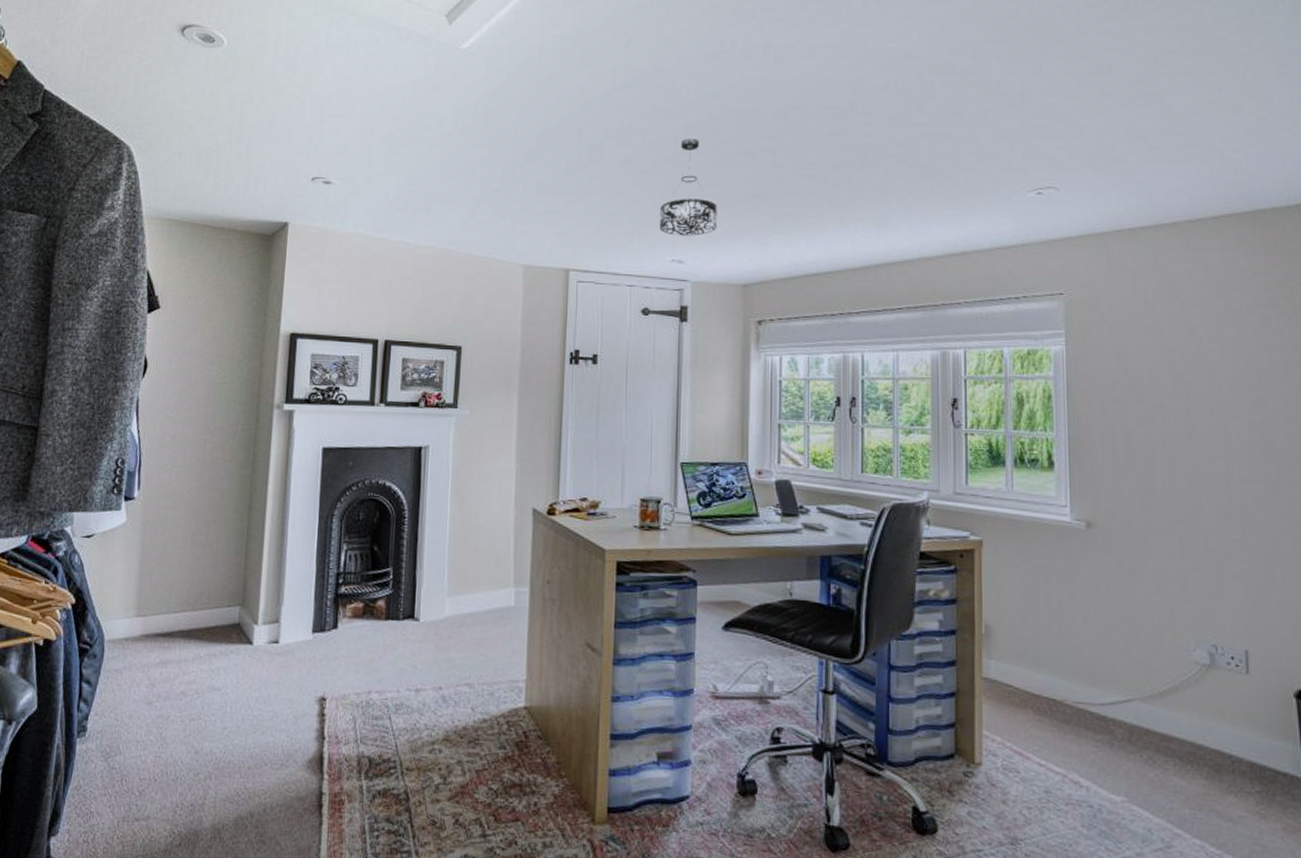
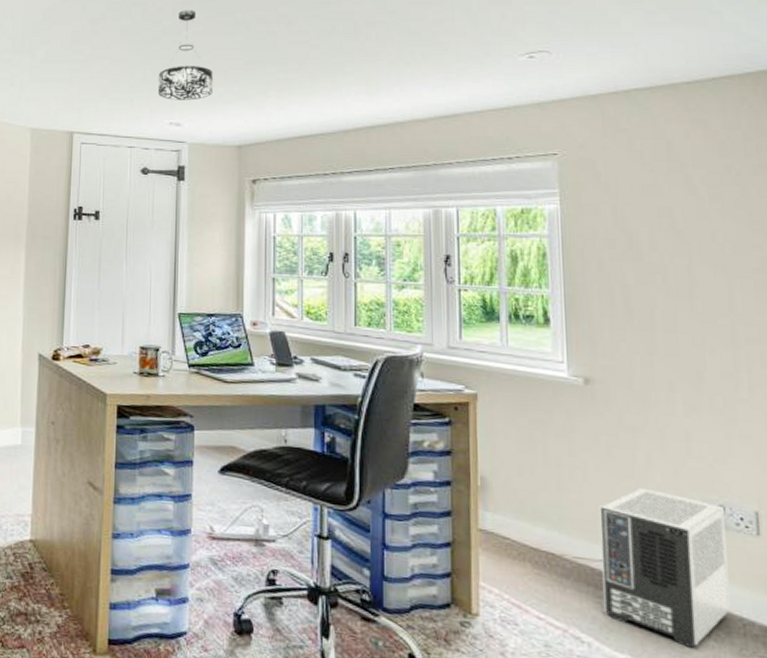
air purifier: none [1099,630,1220,788] -> present [599,487,731,649]

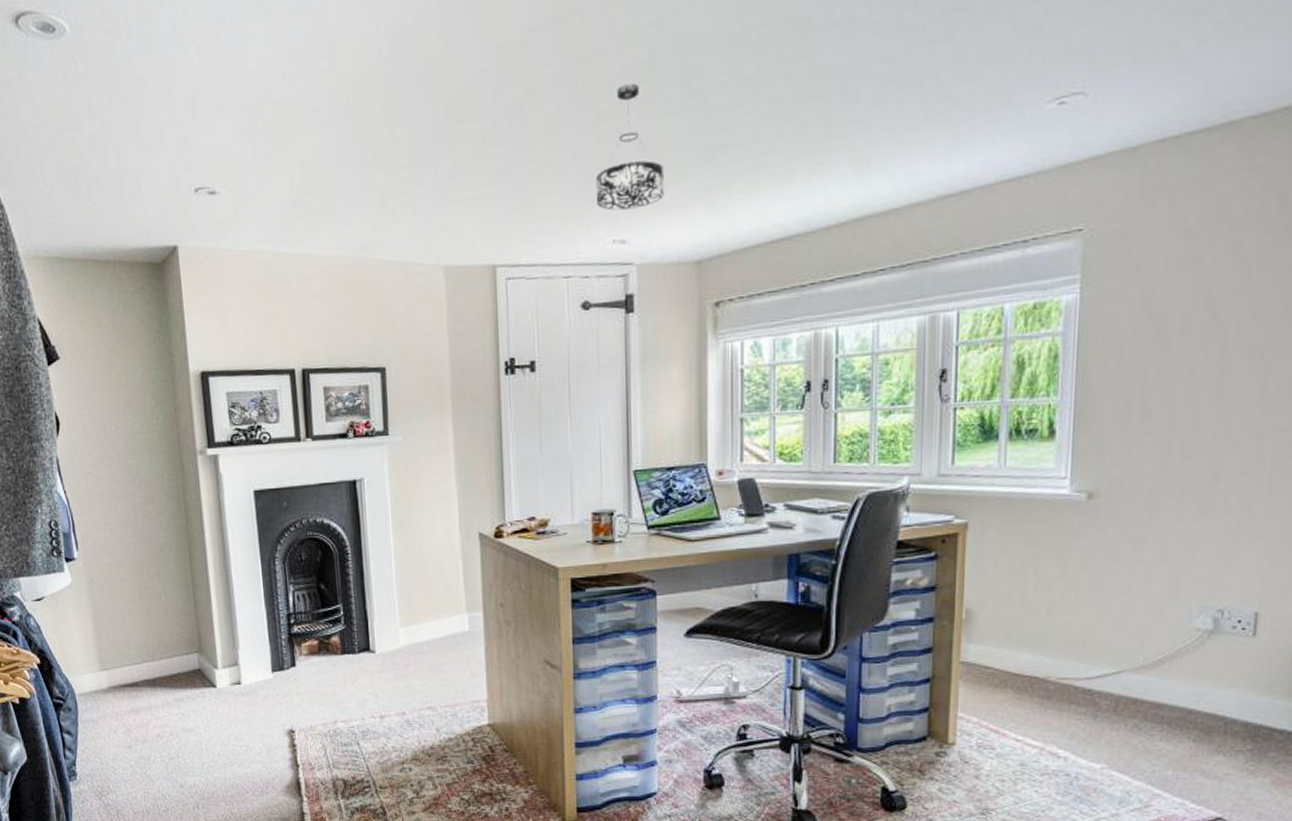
air purifier: present [599,487,731,649] -> none [1083,601,1222,752]

